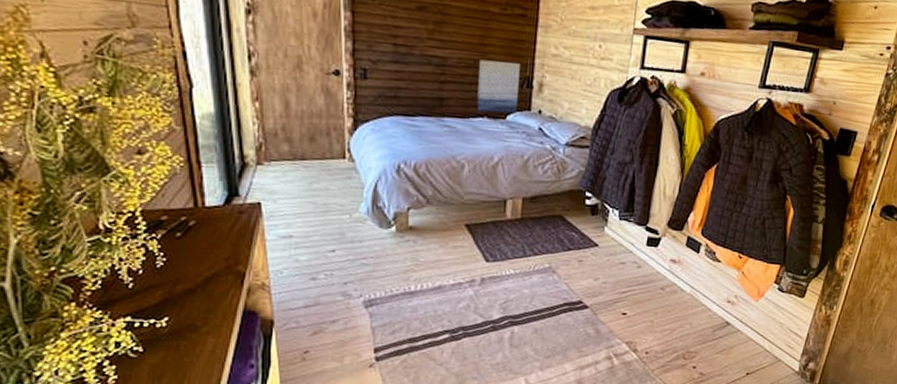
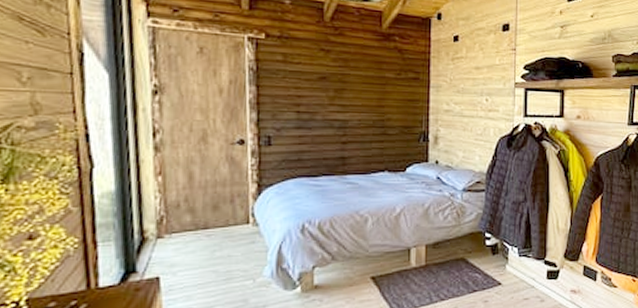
wall art: present [476,59,520,114] -> none [377,119,417,167]

